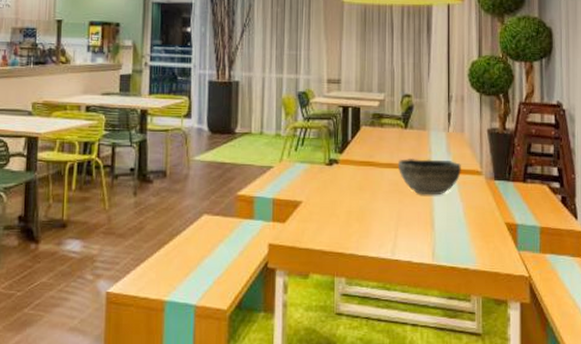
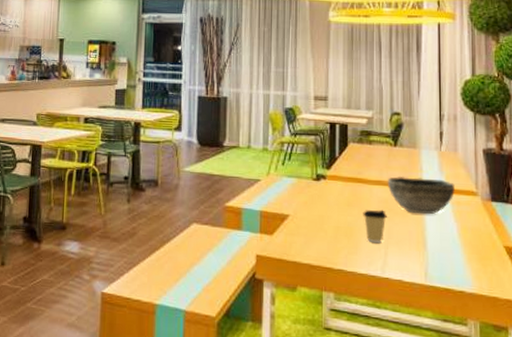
coffee cup: none [374,192,397,226] -> present [363,210,387,244]

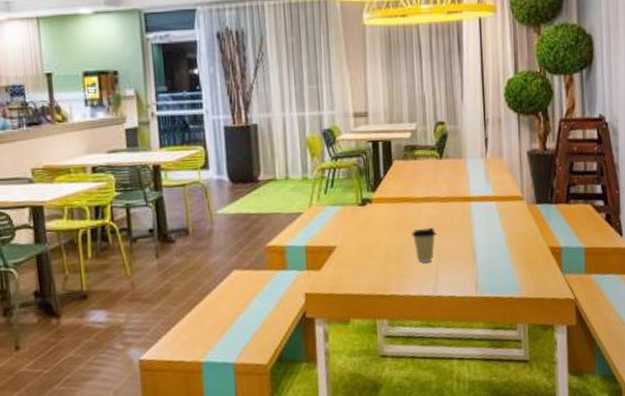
bowl: present [387,176,455,215] -> none [434,188,501,227]

